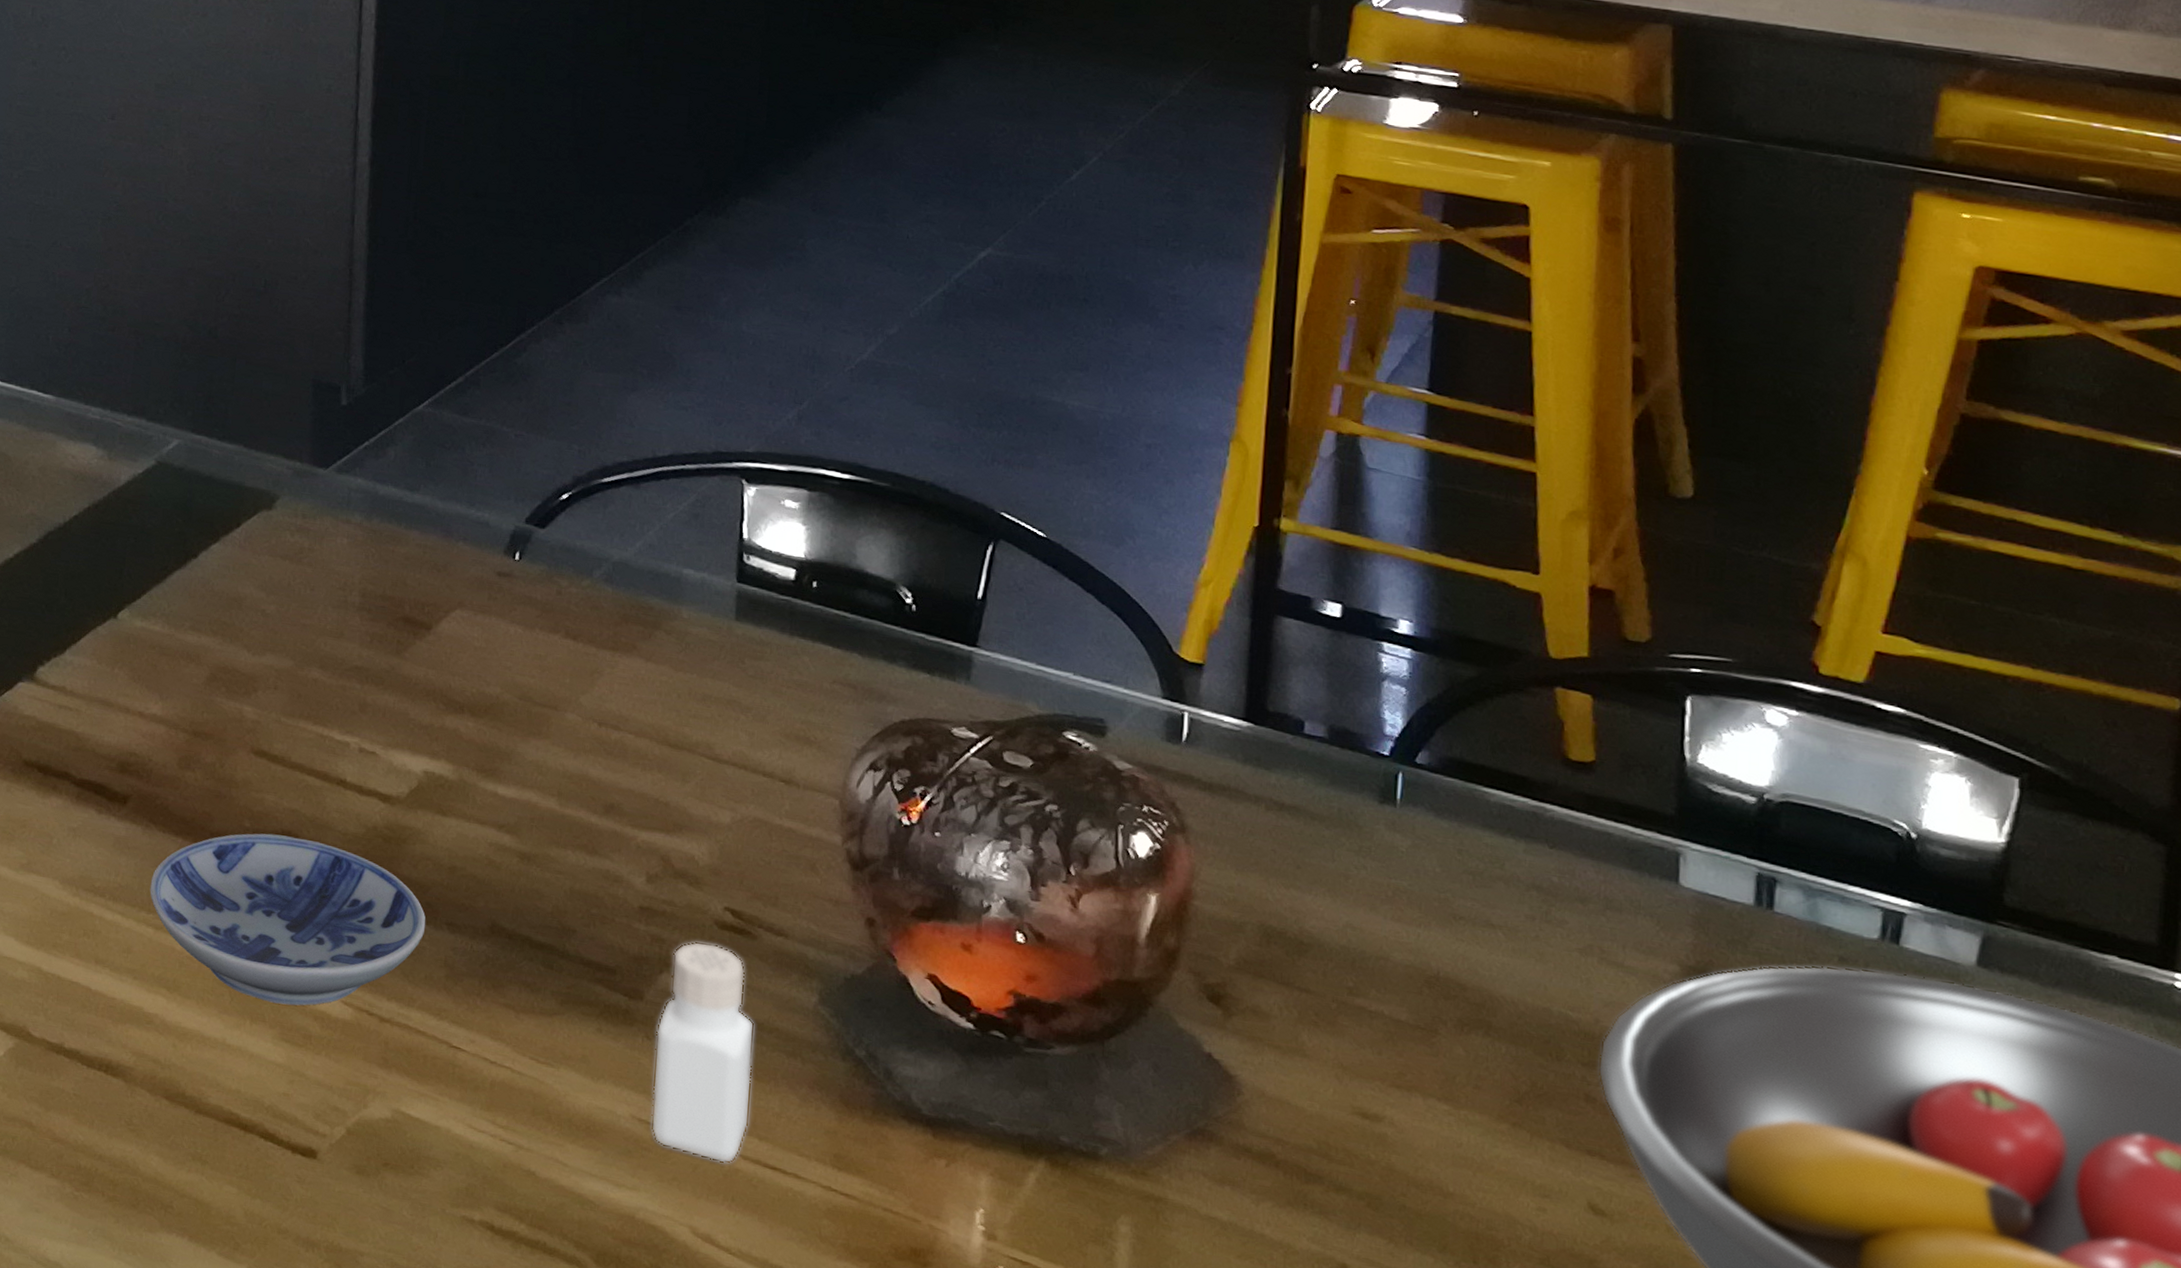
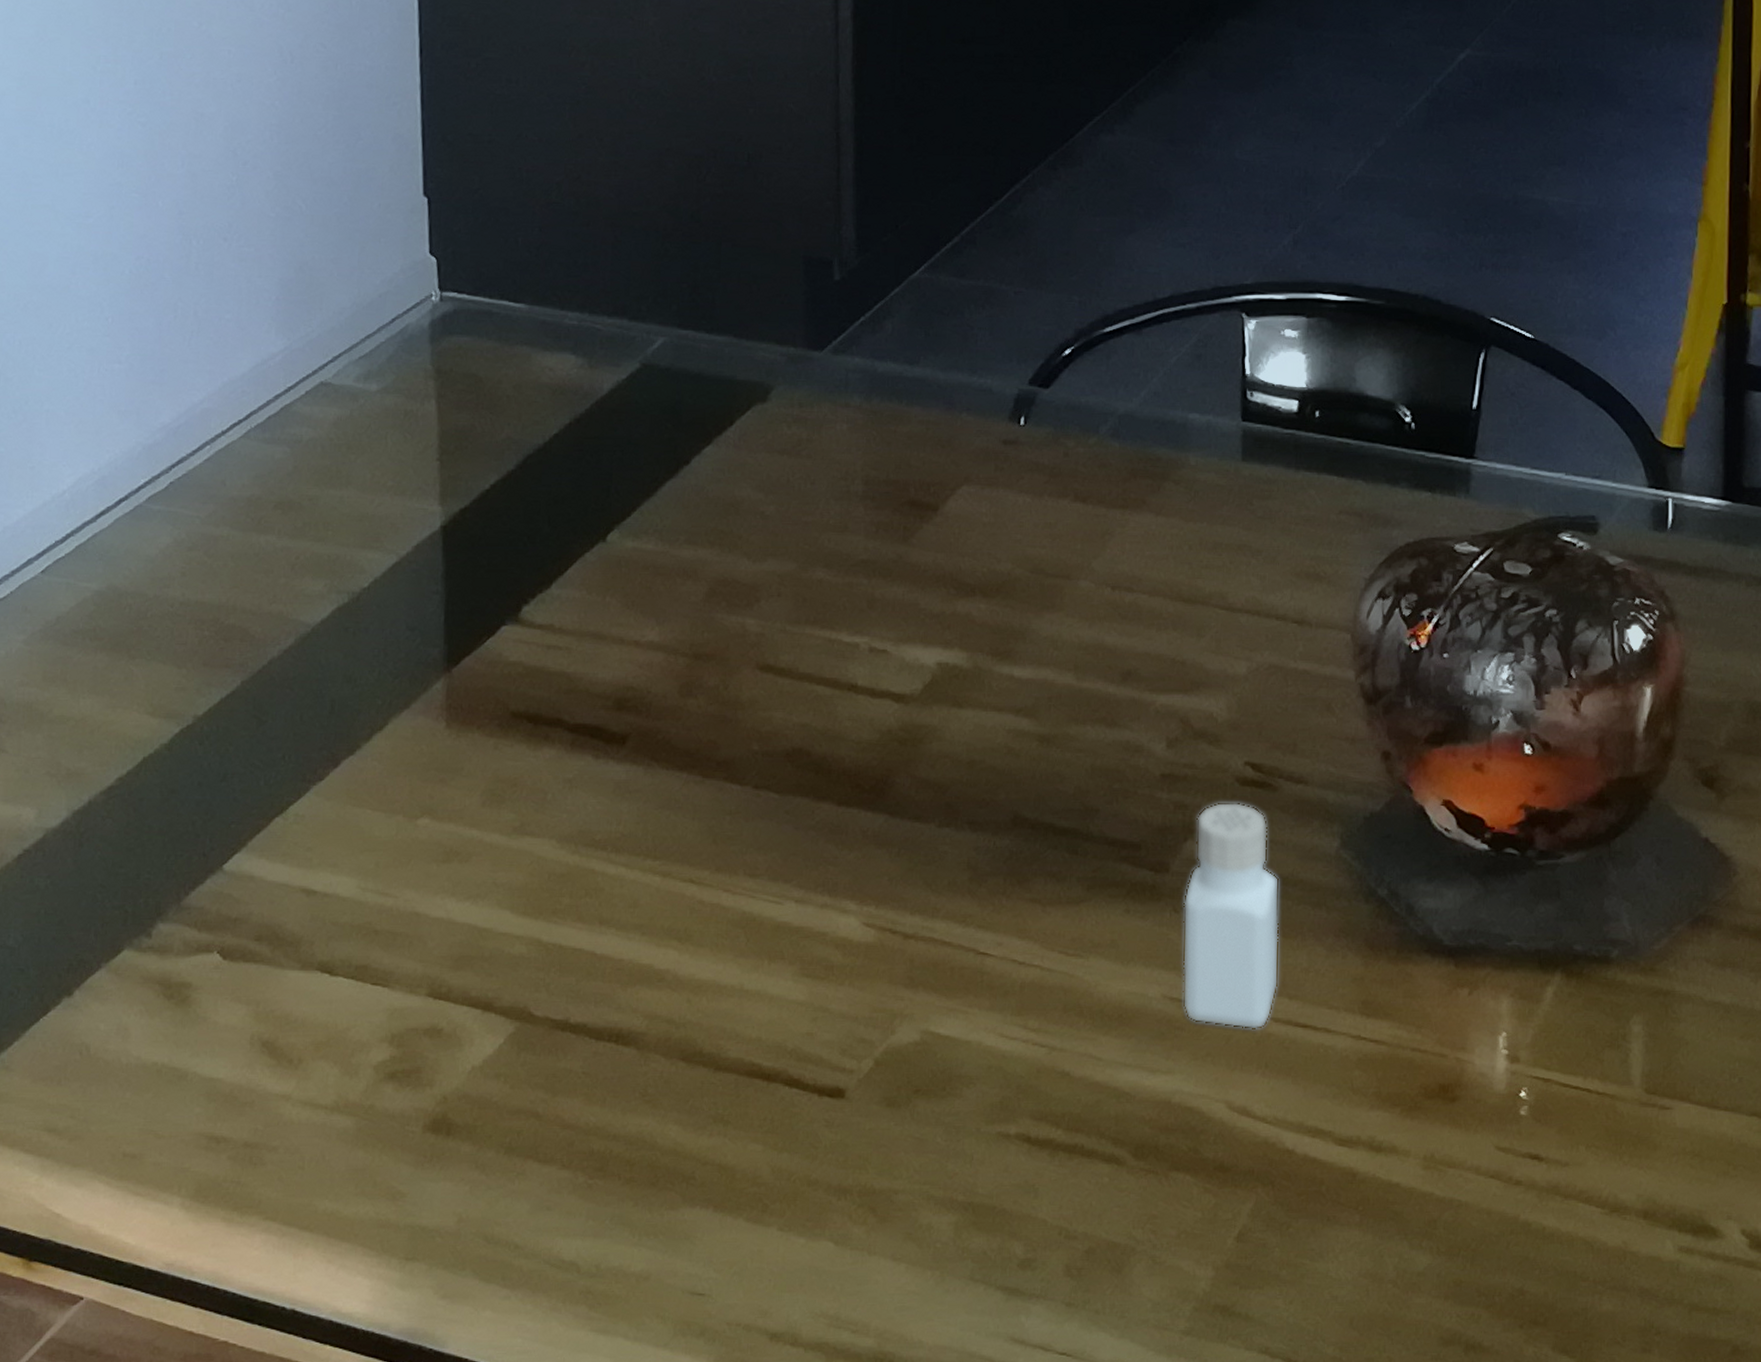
bowl: present [150,833,426,1006] -> none [655,754,947,937]

